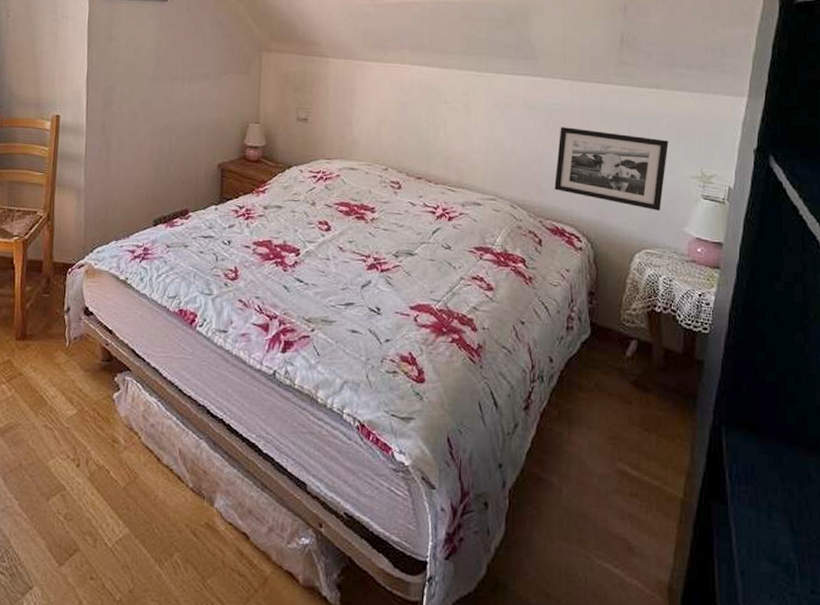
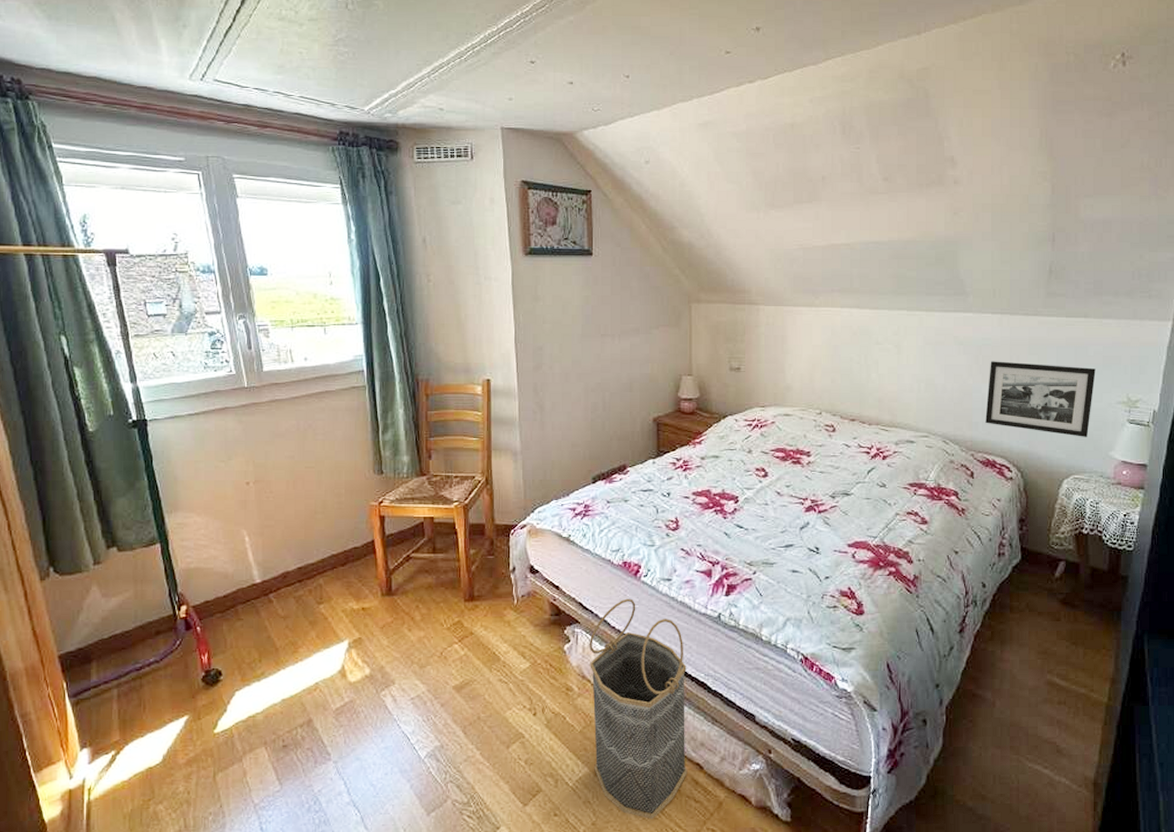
basket: none [135,348,238,592] -> present [589,598,688,819]

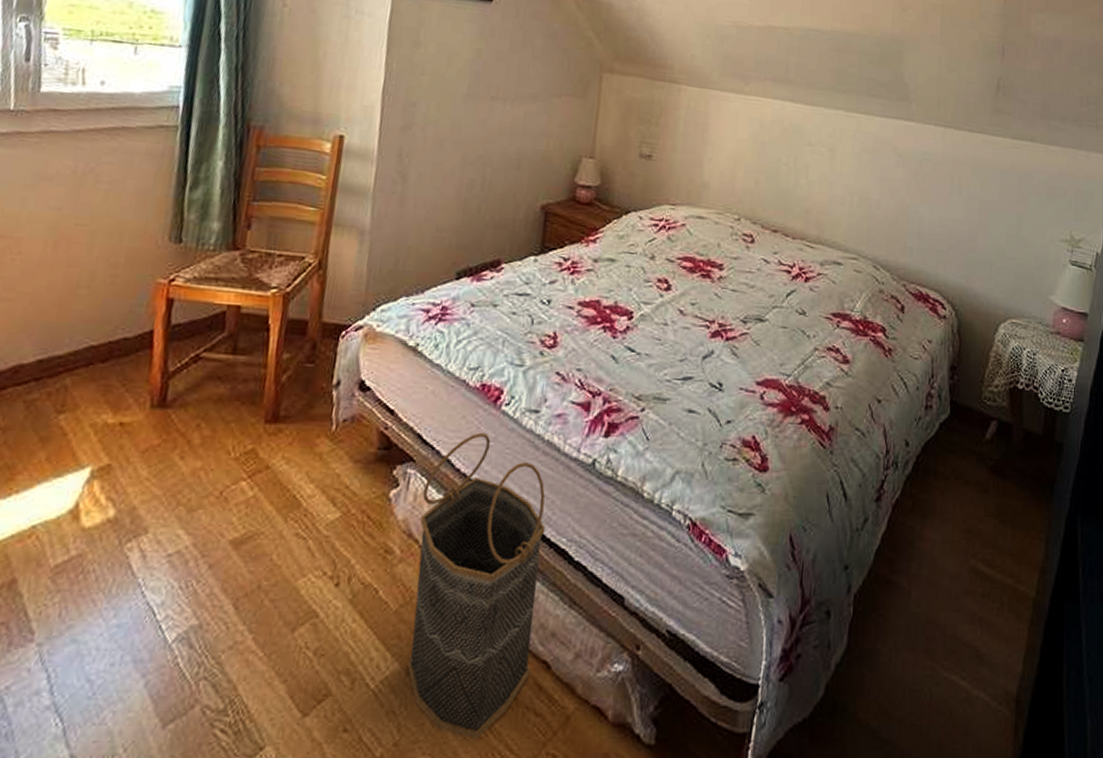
picture frame: present [985,361,1096,437] -> none [921,179,1040,276]

